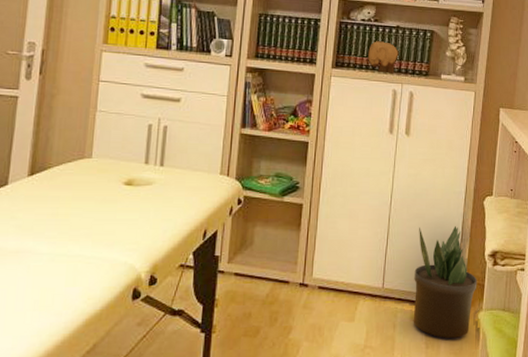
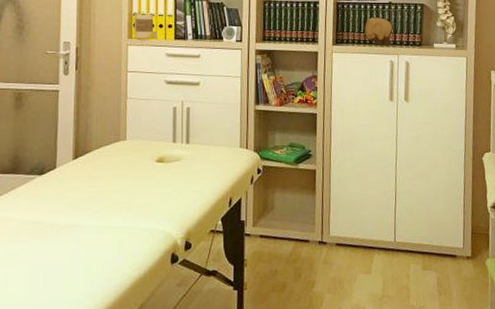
candle: none [111,16,138,47] -> present [135,13,158,40]
planter: present [413,226,477,339] -> none [423,182,482,286]

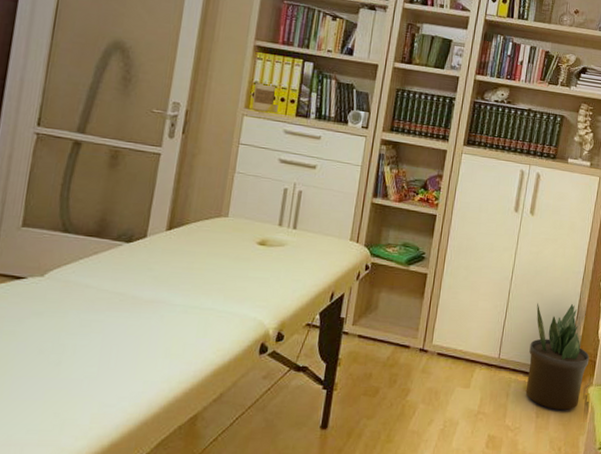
decorative figurine: present [365,17,395,46] -> none [499,122,531,155]
planter: none [423,182,482,286] -> present [525,303,590,411]

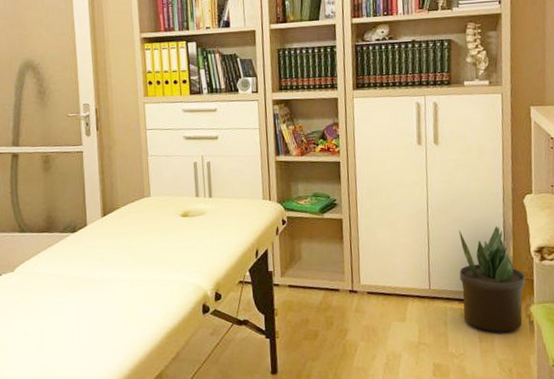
candle: present [252,83,278,114] -> none [149,70,173,97]

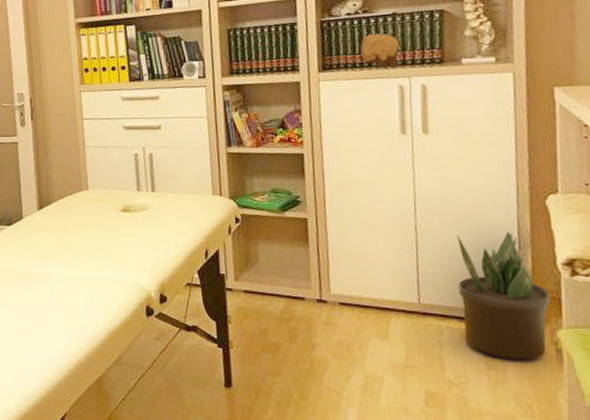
decorative figurine: none [387,56,420,88] -> present [360,31,403,69]

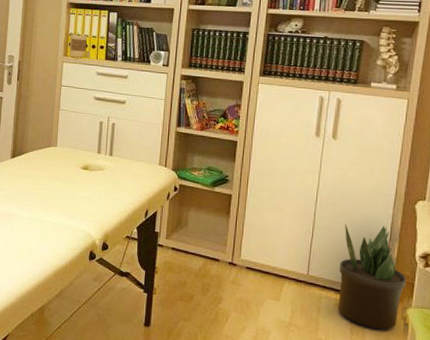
candle: none [85,56,111,85] -> present [70,34,90,59]
decorative figurine: present [360,31,403,69] -> none [295,51,329,81]

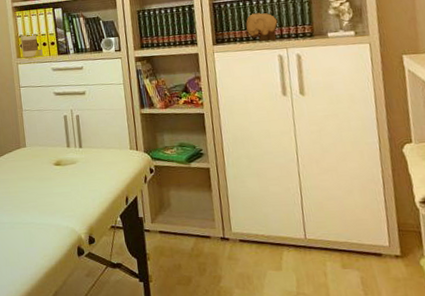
decorative figurine: none [295,51,329,81] -> present [245,11,280,42]
planter: present [337,224,407,330] -> none [333,176,413,286]

